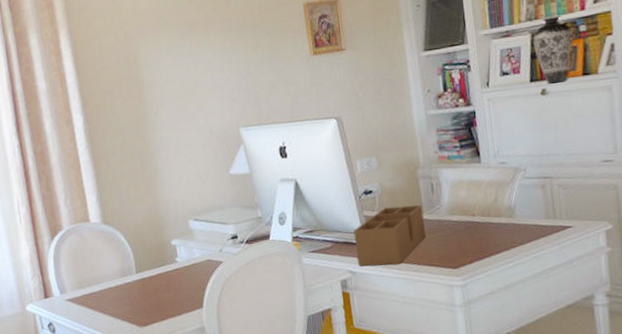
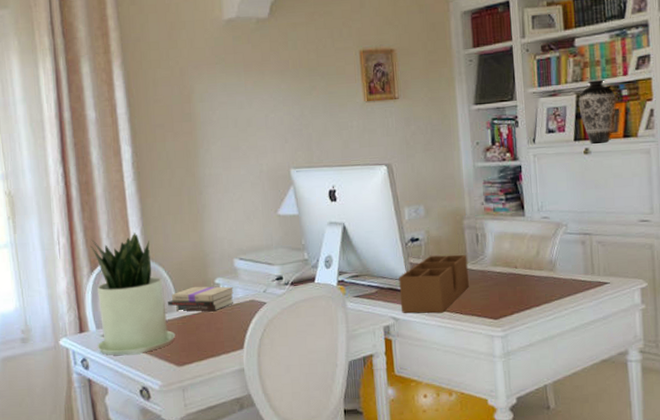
planter: none [49,199,137,319] -> present [90,232,176,355]
books: none [127,247,190,274] -> present [168,286,234,312]

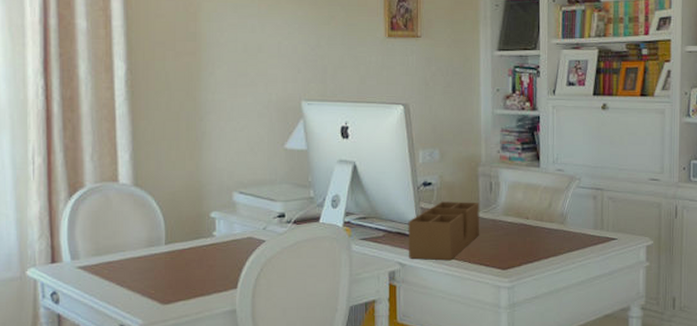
planter: present [90,232,176,355] -> none [70,157,162,289]
books: present [168,286,234,312] -> none [156,219,230,247]
decorative vase: present [578,80,616,145] -> none [600,37,636,101]

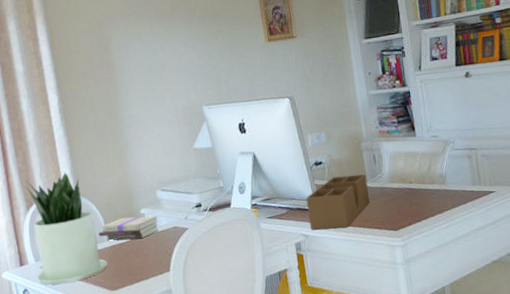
planter: none [70,157,162,289] -> present [25,172,108,285]
books: none [156,219,230,247] -> present [99,215,158,241]

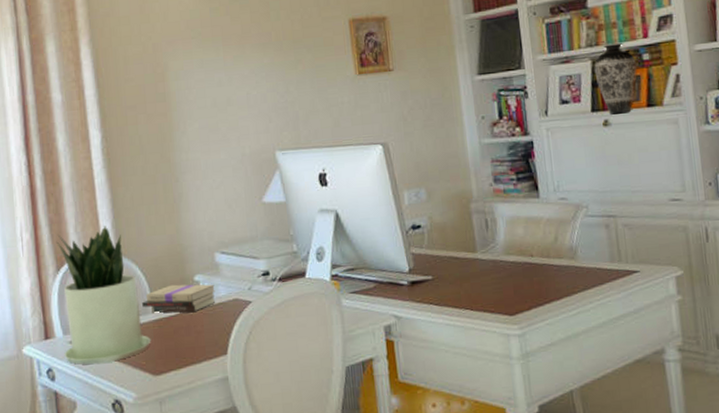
desk organizer: present [306,174,370,230] -> none [399,242,479,311]
decorative vase: none [457,10,492,69] -> present [594,43,637,116]

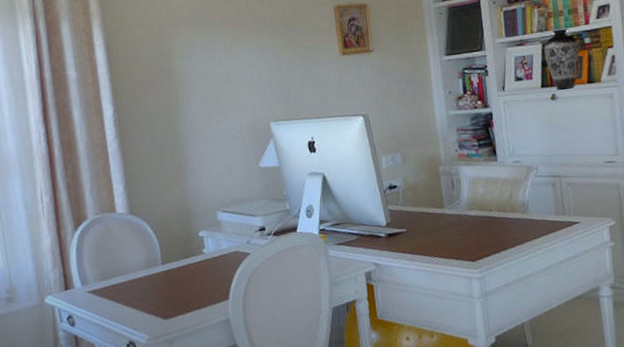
planter: present [56,226,151,365] -> none [74,189,161,311]
books: present [142,284,215,313] -> none [153,239,218,265]

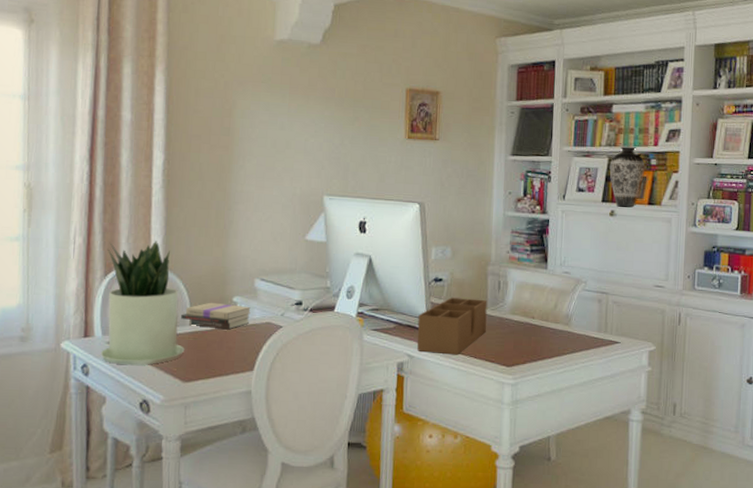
planter: none [74,189,161,311] -> present [100,241,185,365]
books: none [153,239,218,265] -> present [181,302,251,330]
desk organizer: none [378,200,446,259] -> present [417,297,487,355]

